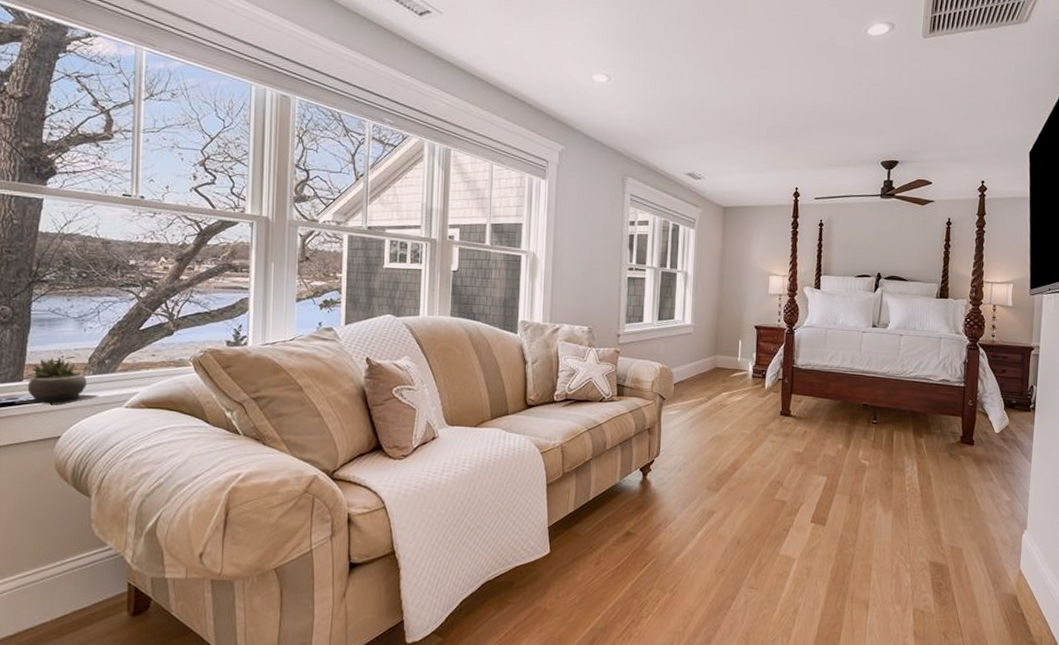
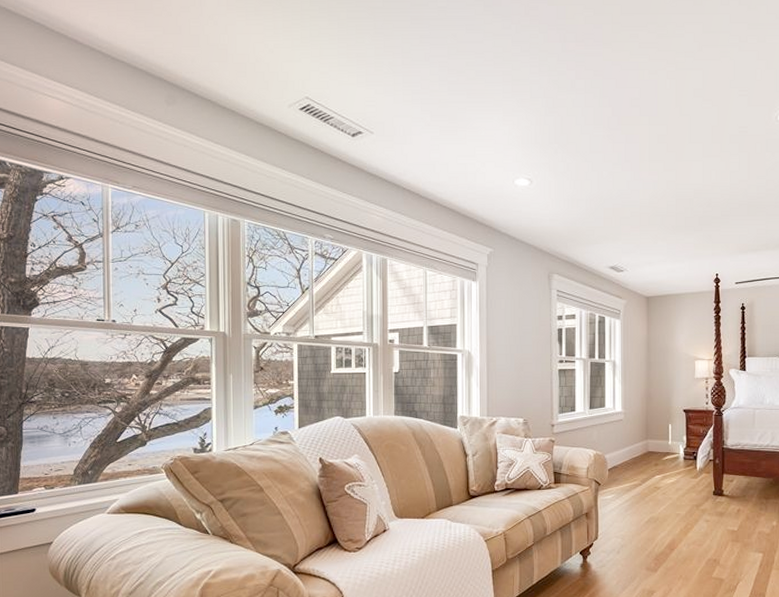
succulent plant: present [15,357,99,405] -> none [12,470,85,514]

